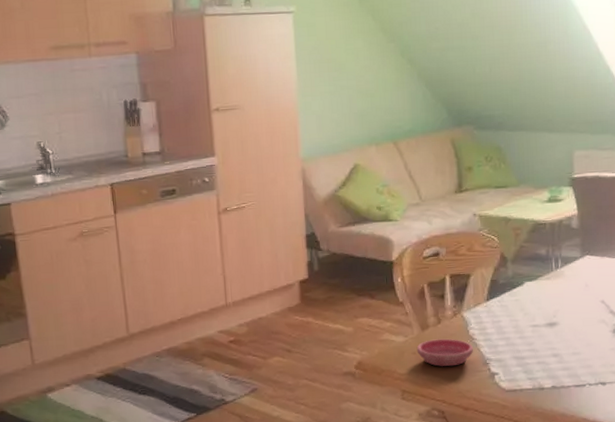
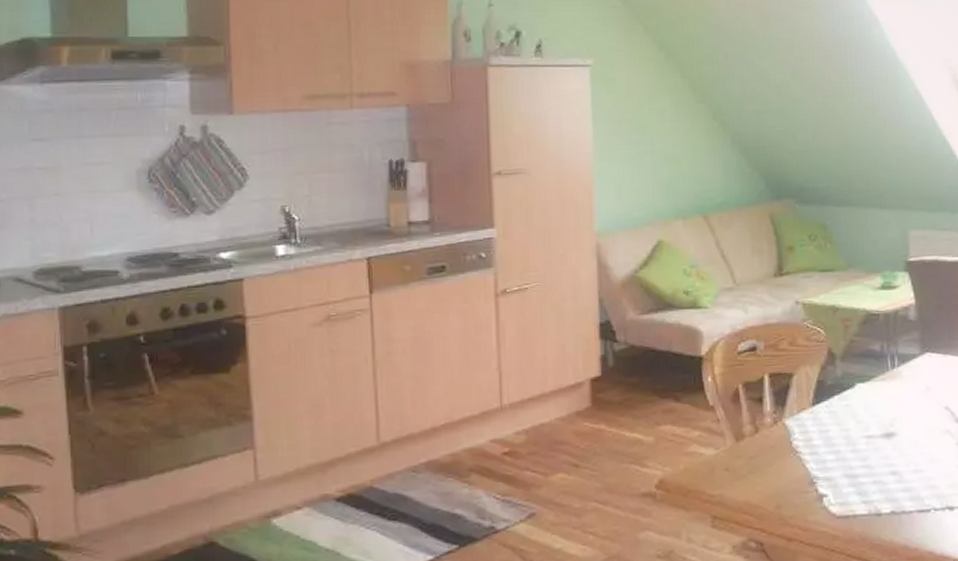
saucer: present [416,338,473,367] -> none [730,451,797,487]

